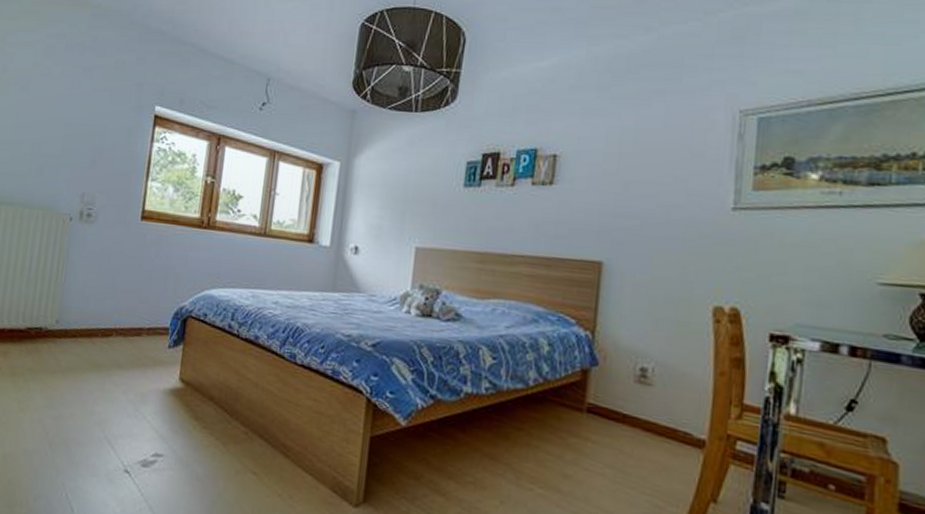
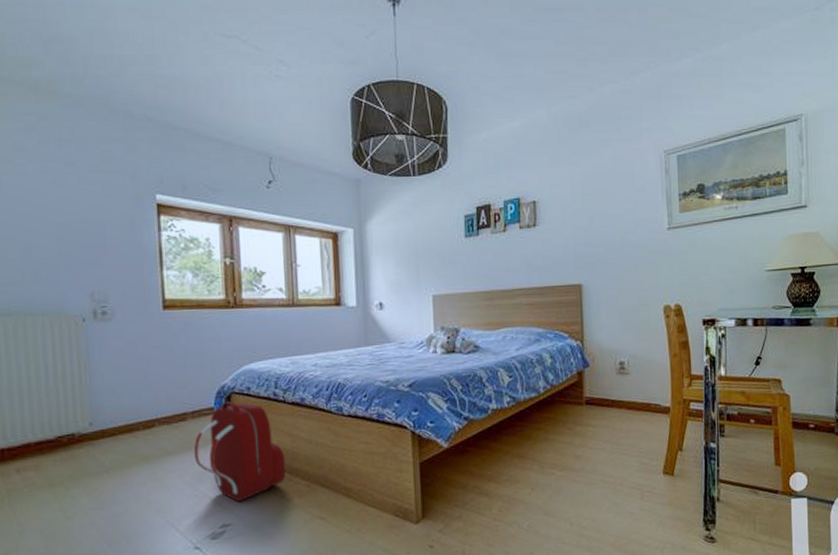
backpack: none [141,324,228,434] -> present [193,401,286,502]

